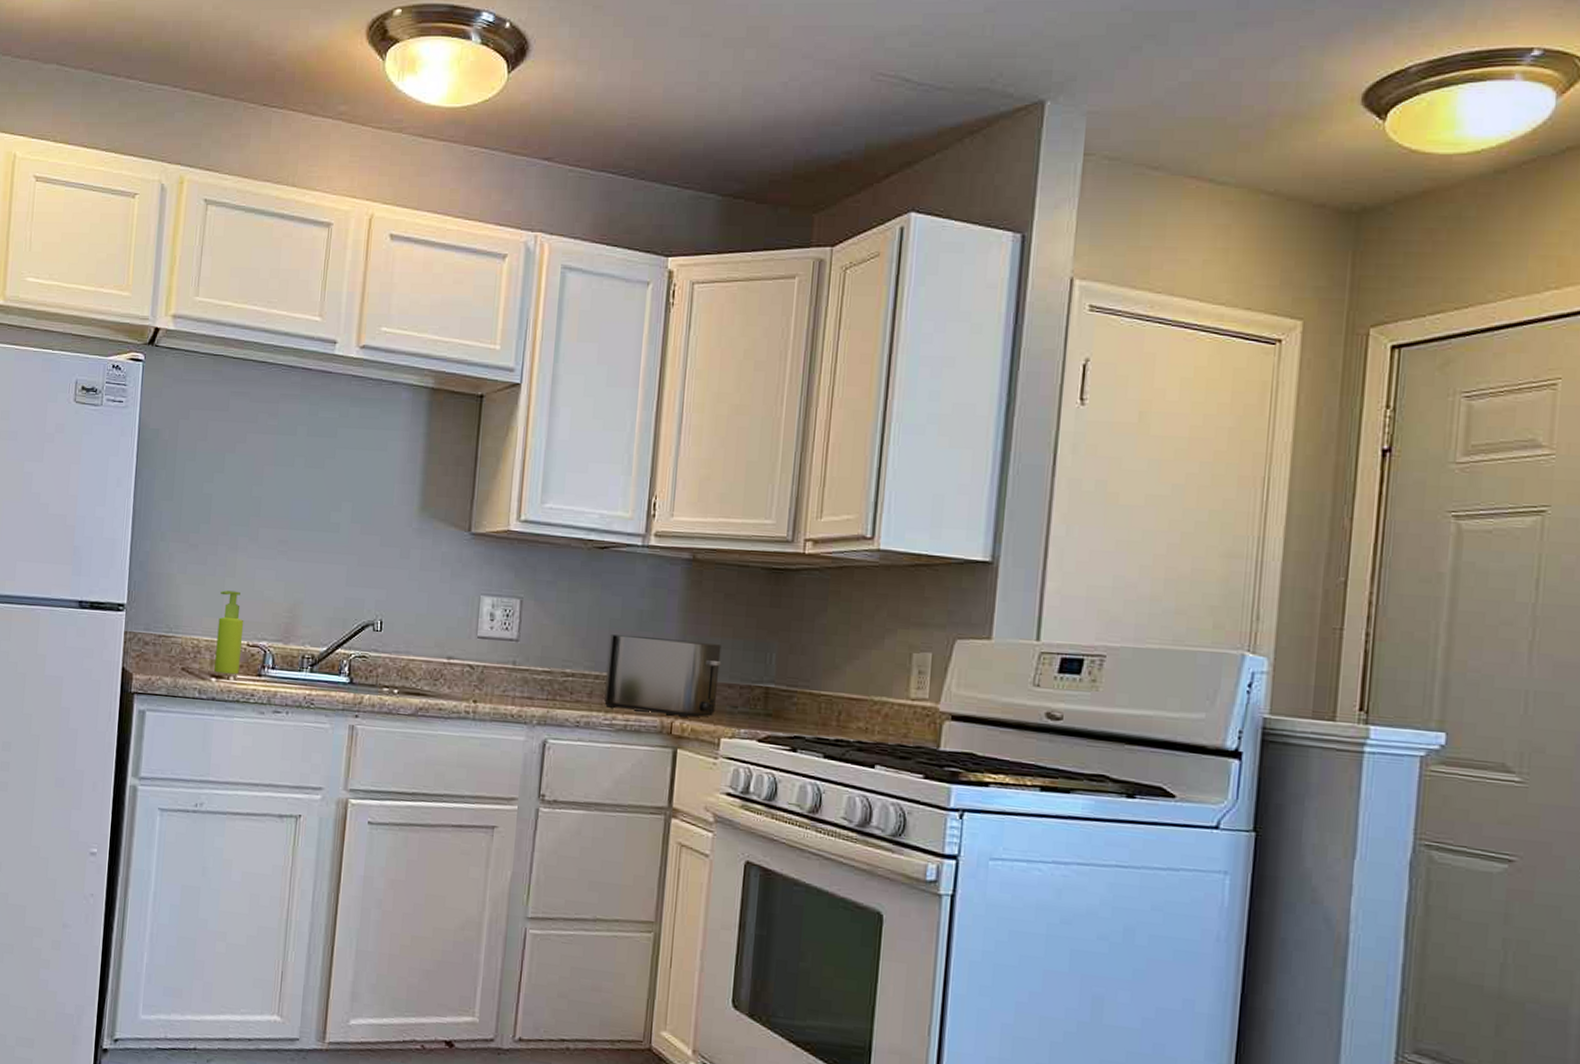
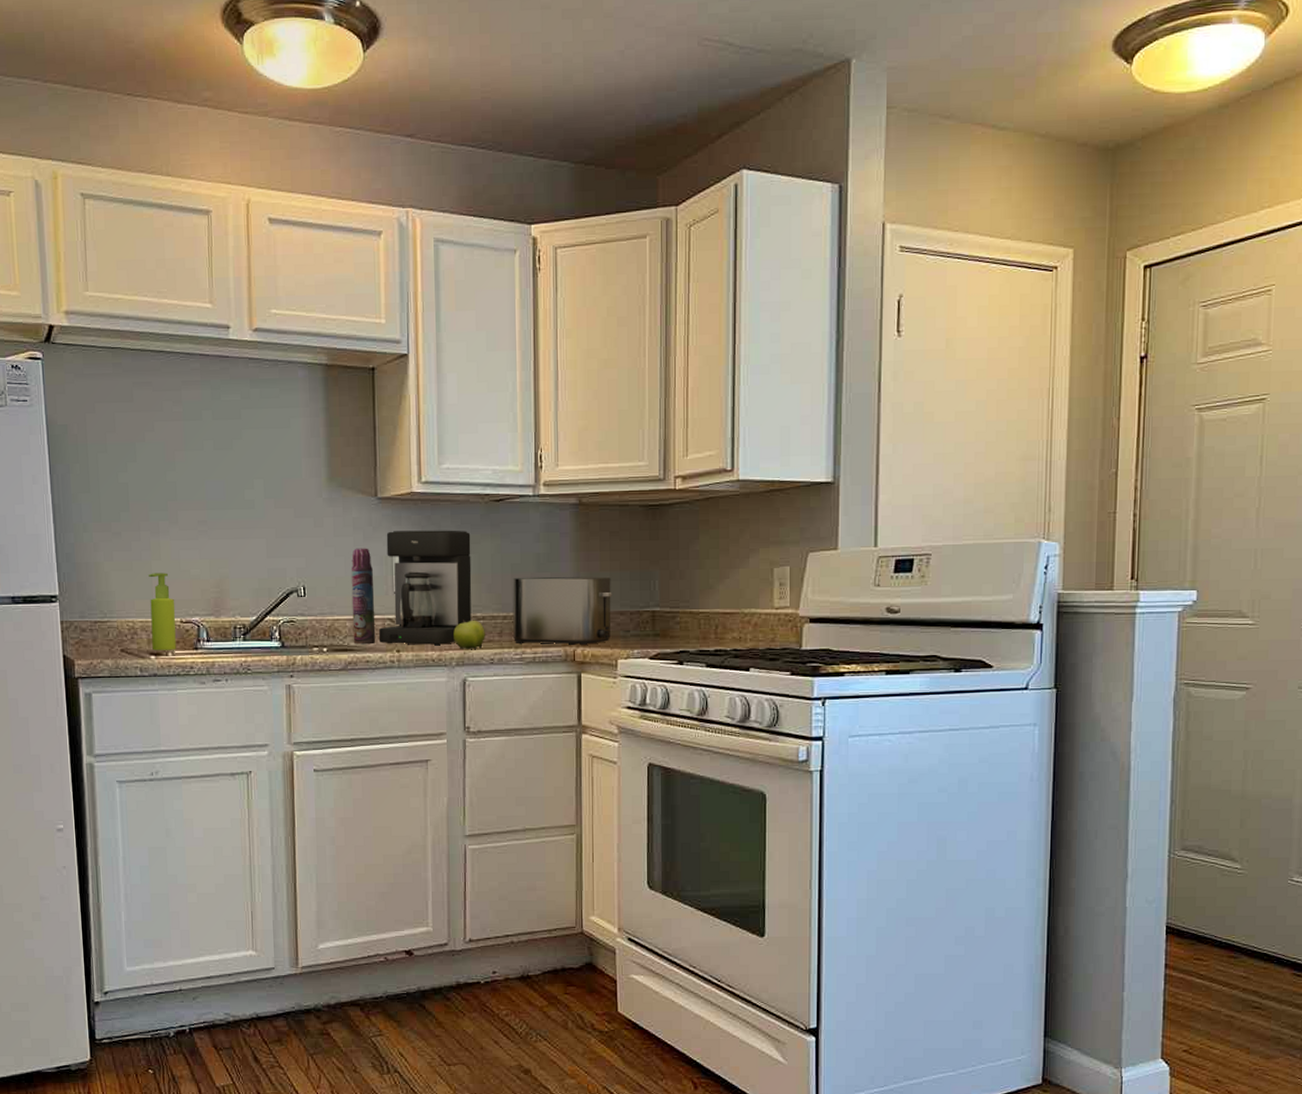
whipped cream can: none [427,584,458,691] -> present [351,548,376,645]
coffee maker: none [455,570,568,701] -> present [378,530,472,646]
fruit: none [537,675,574,709] -> present [453,620,485,649]

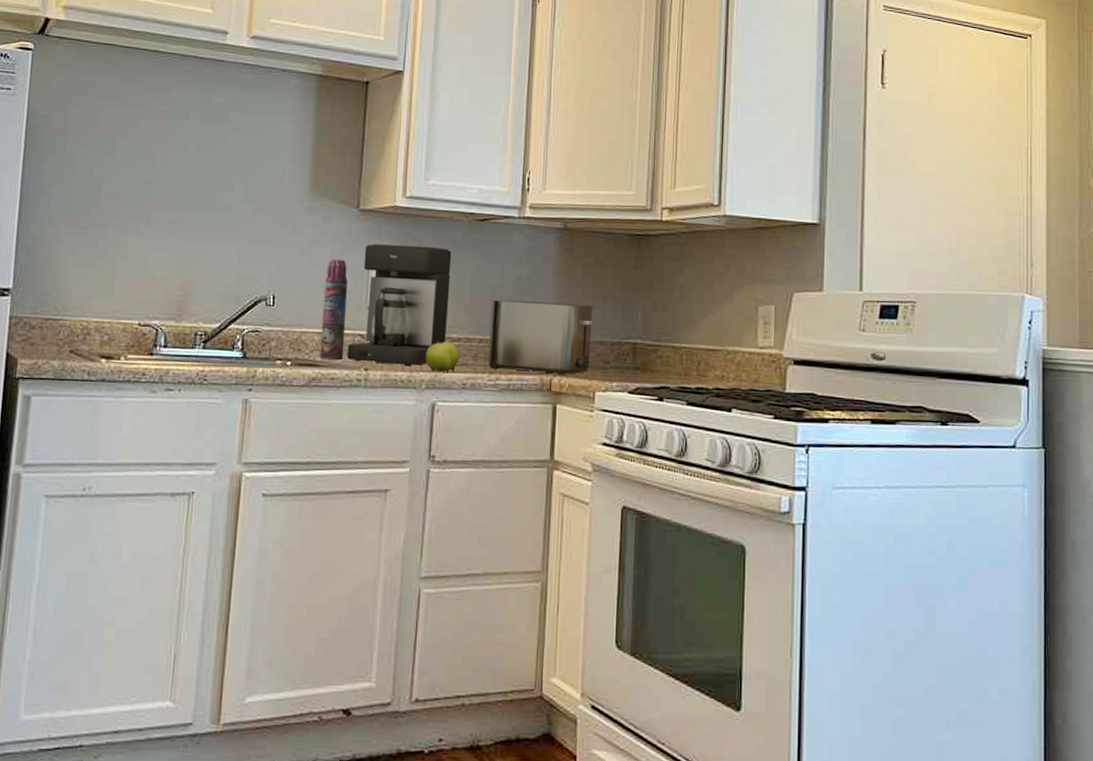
soap dispenser: present [149,573,176,651] -> none [104,271,136,355]

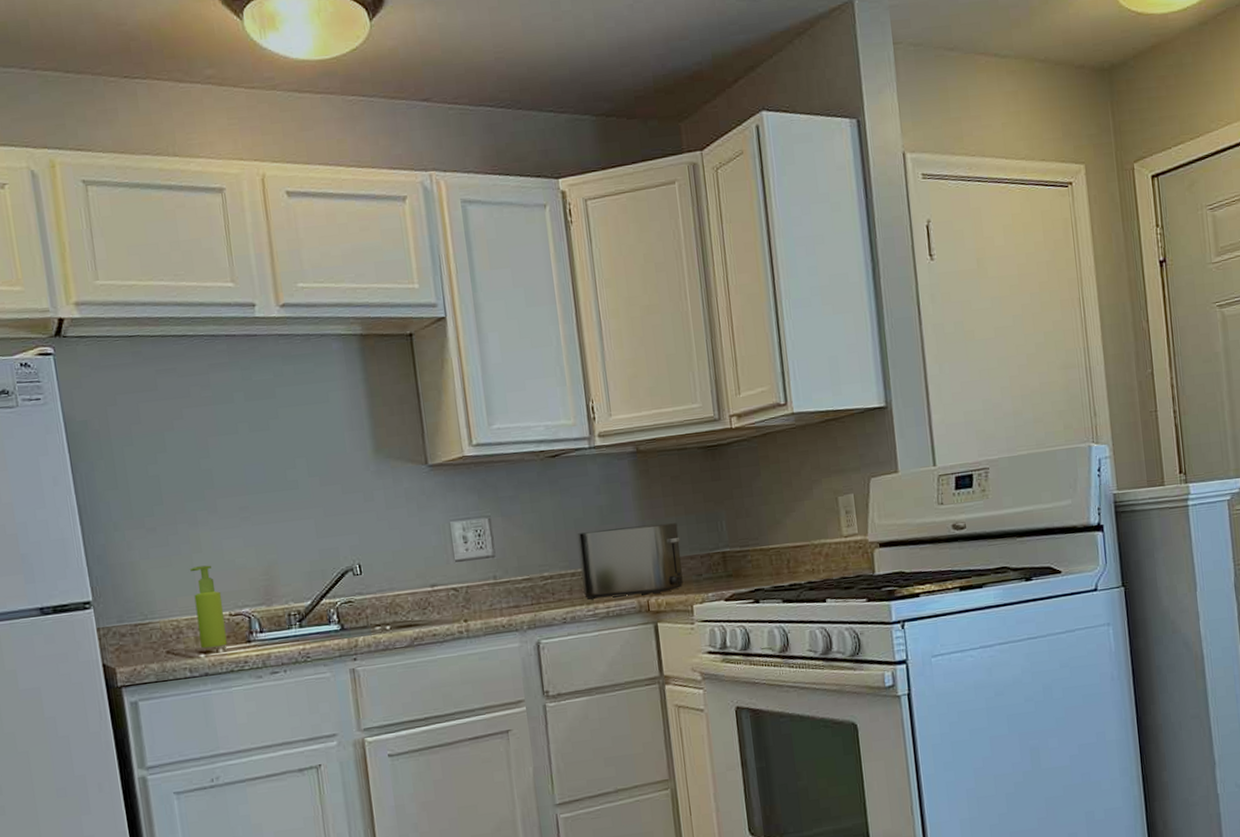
soap dispenser: none [104,271,136,355] -> present [190,565,227,649]
whipped cream can: present [319,259,349,361] -> none [406,518,441,619]
coffee maker: present [346,244,452,366] -> none [441,490,539,615]
fruit: present [425,340,459,372] -> none [521,580,555,612]

